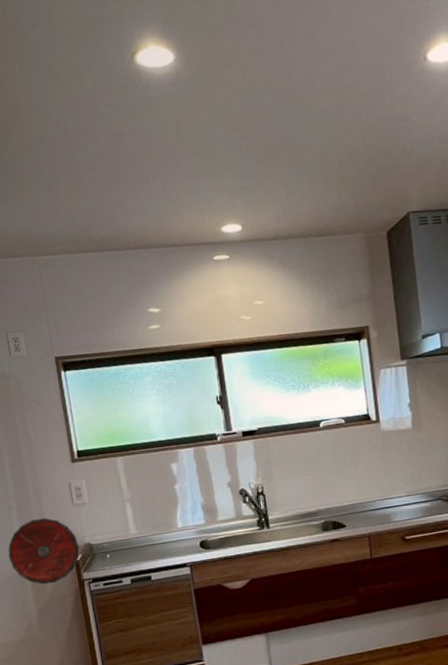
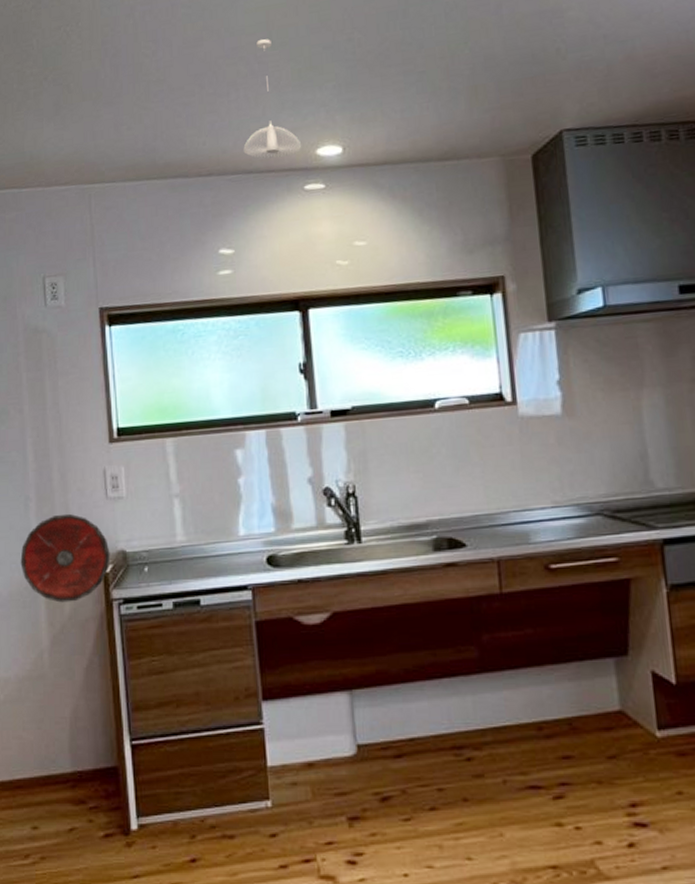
pendant light: none [162,135,210,235] -> present [243,38,302,158]

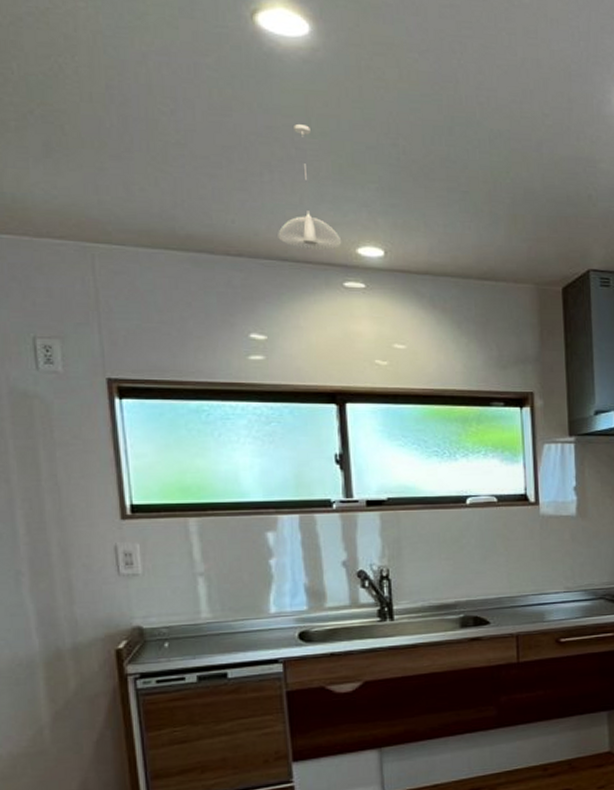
round shield: present [20,513,110,603] -> none [11,589,124,679]

